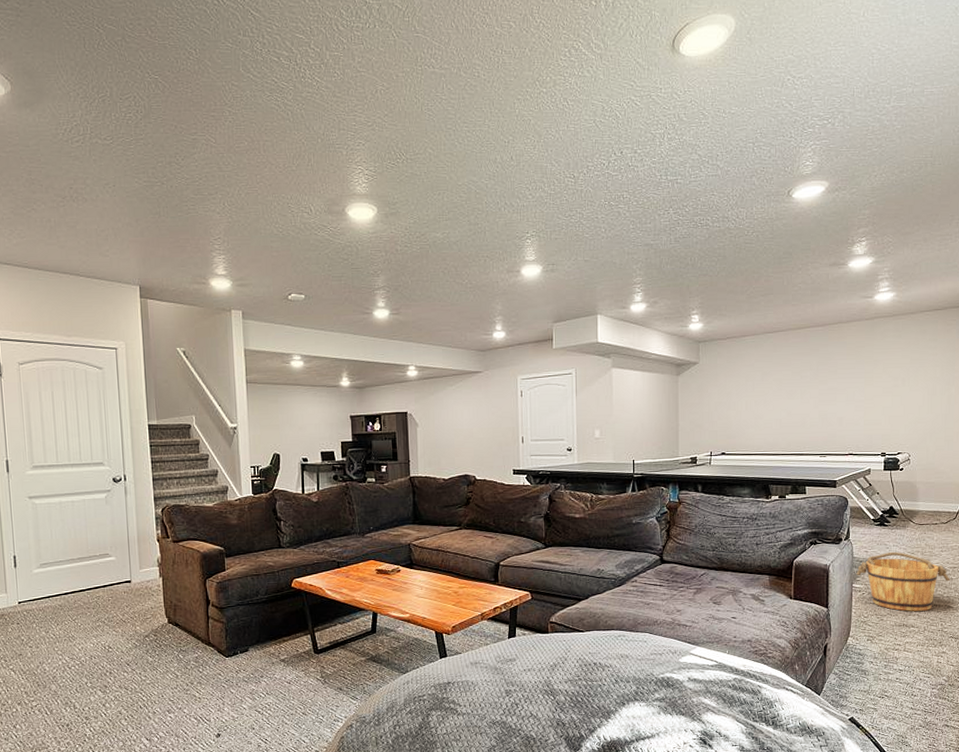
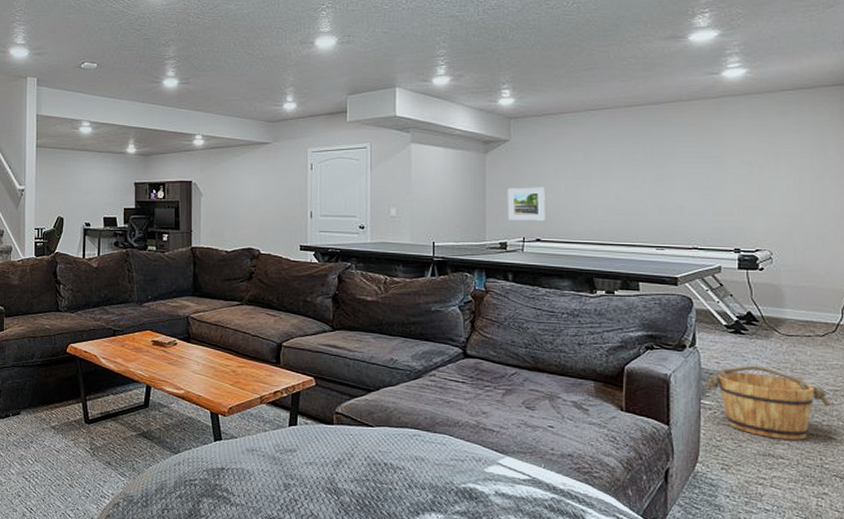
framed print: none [697,405,729,437] -> present [507,187,545,221]

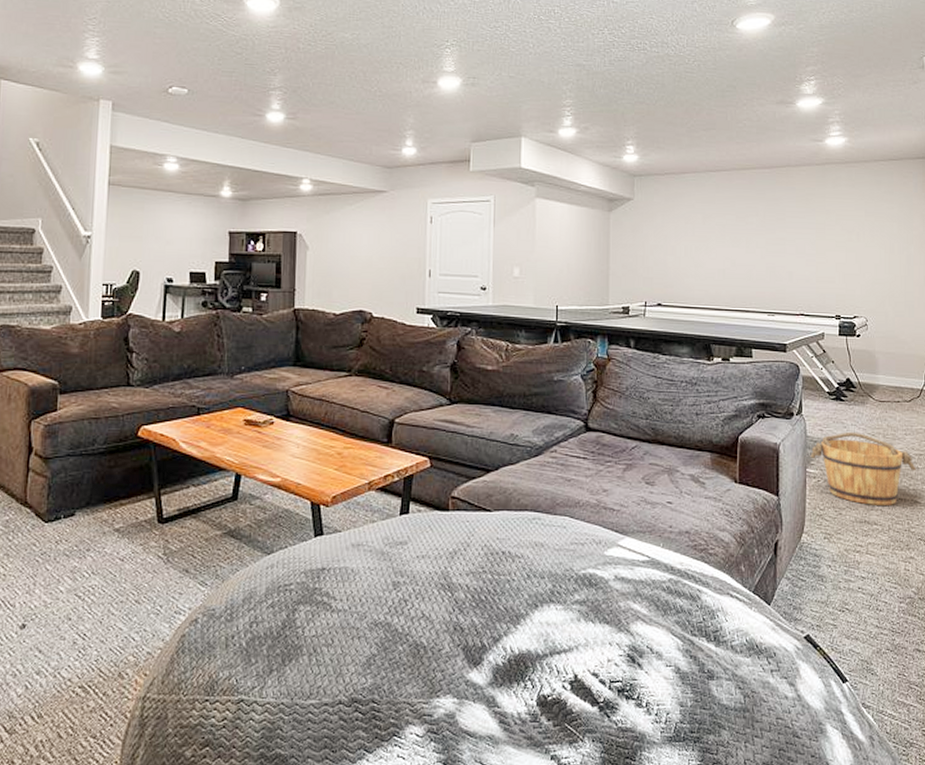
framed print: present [507,187,545,221] -> none [630,248,666,284]

